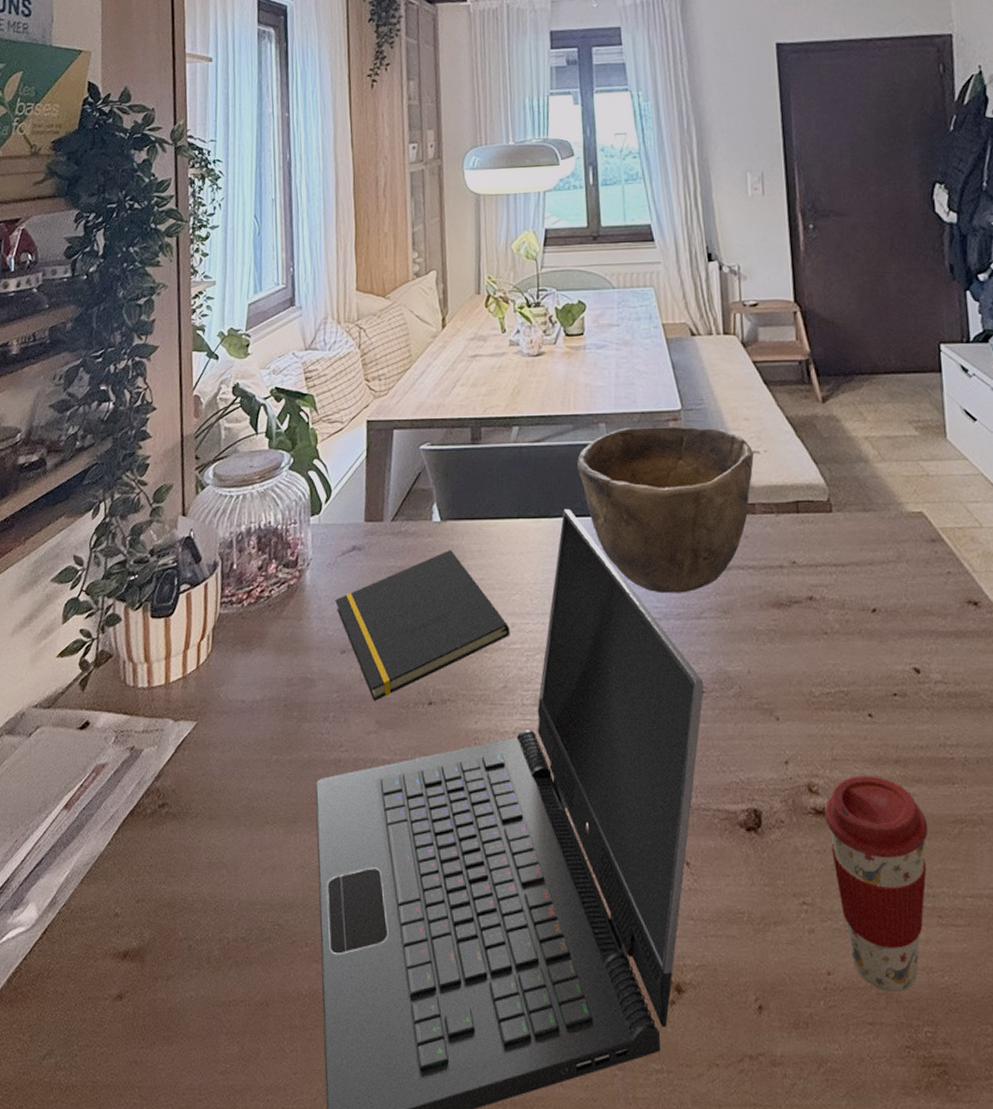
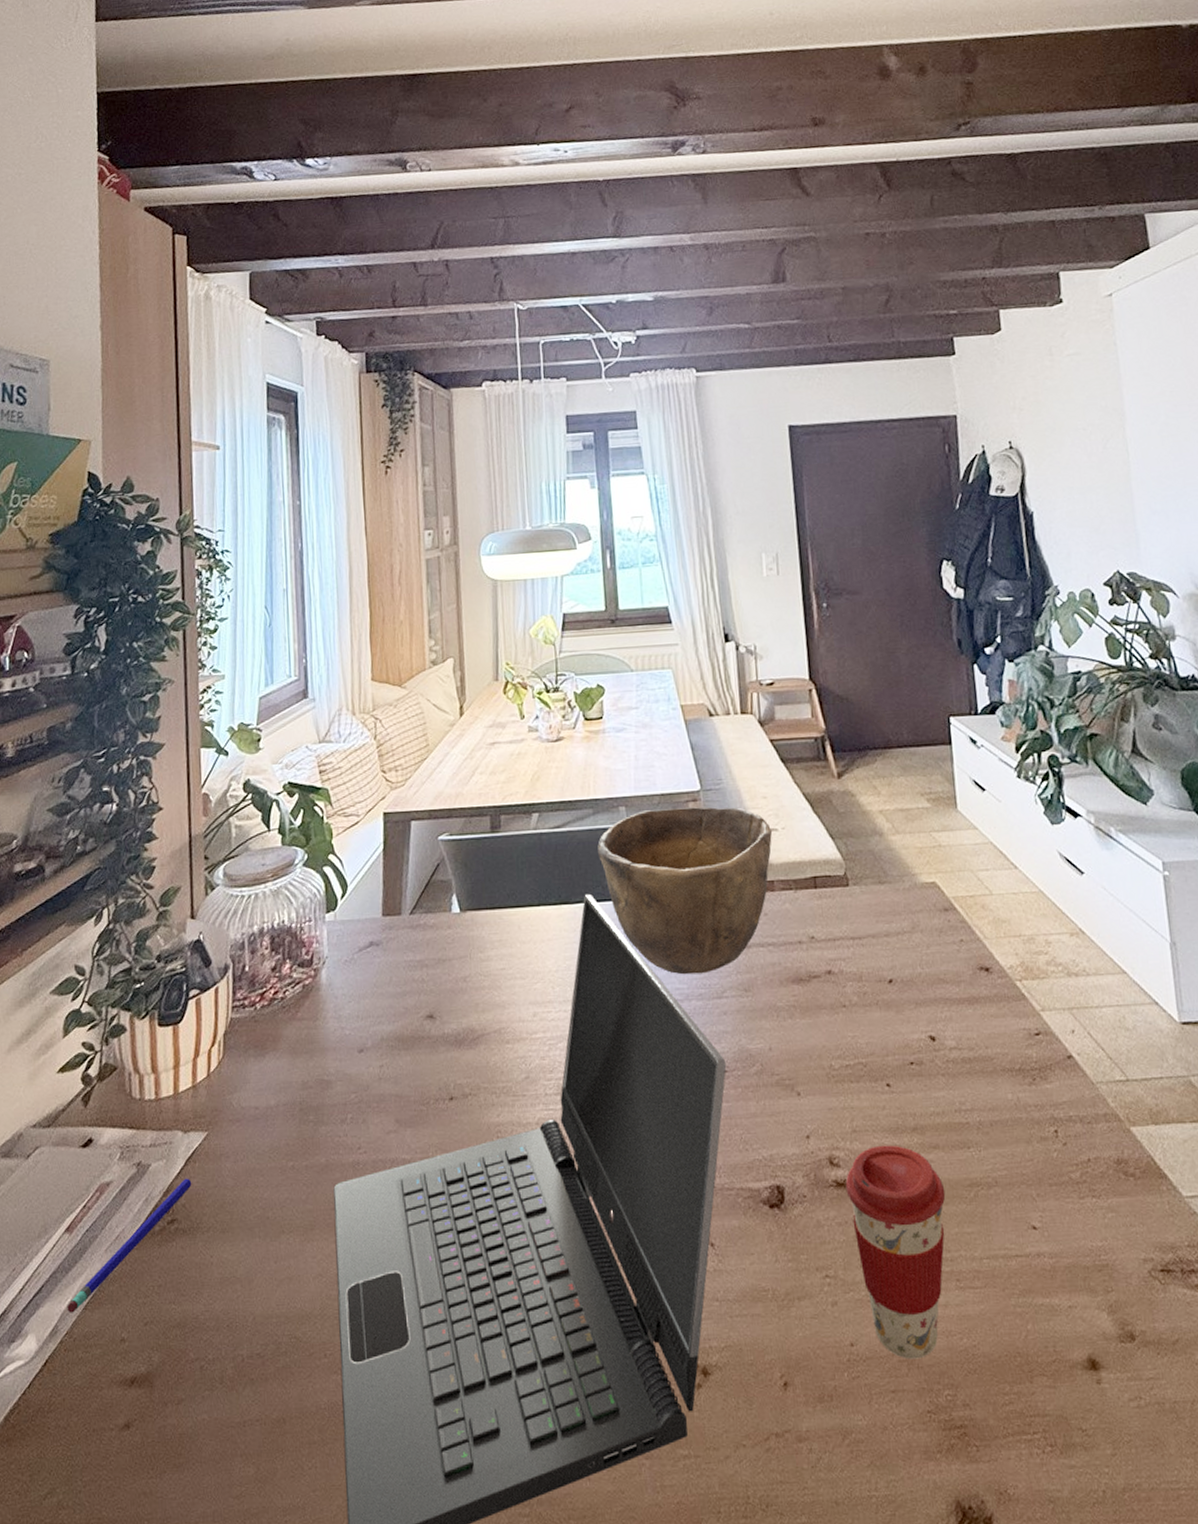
pen: none [65,765,182,886] -> present [67,1178,192,1313]
notepad: present [335,550,511,701] -> none [352,941,533,1100]

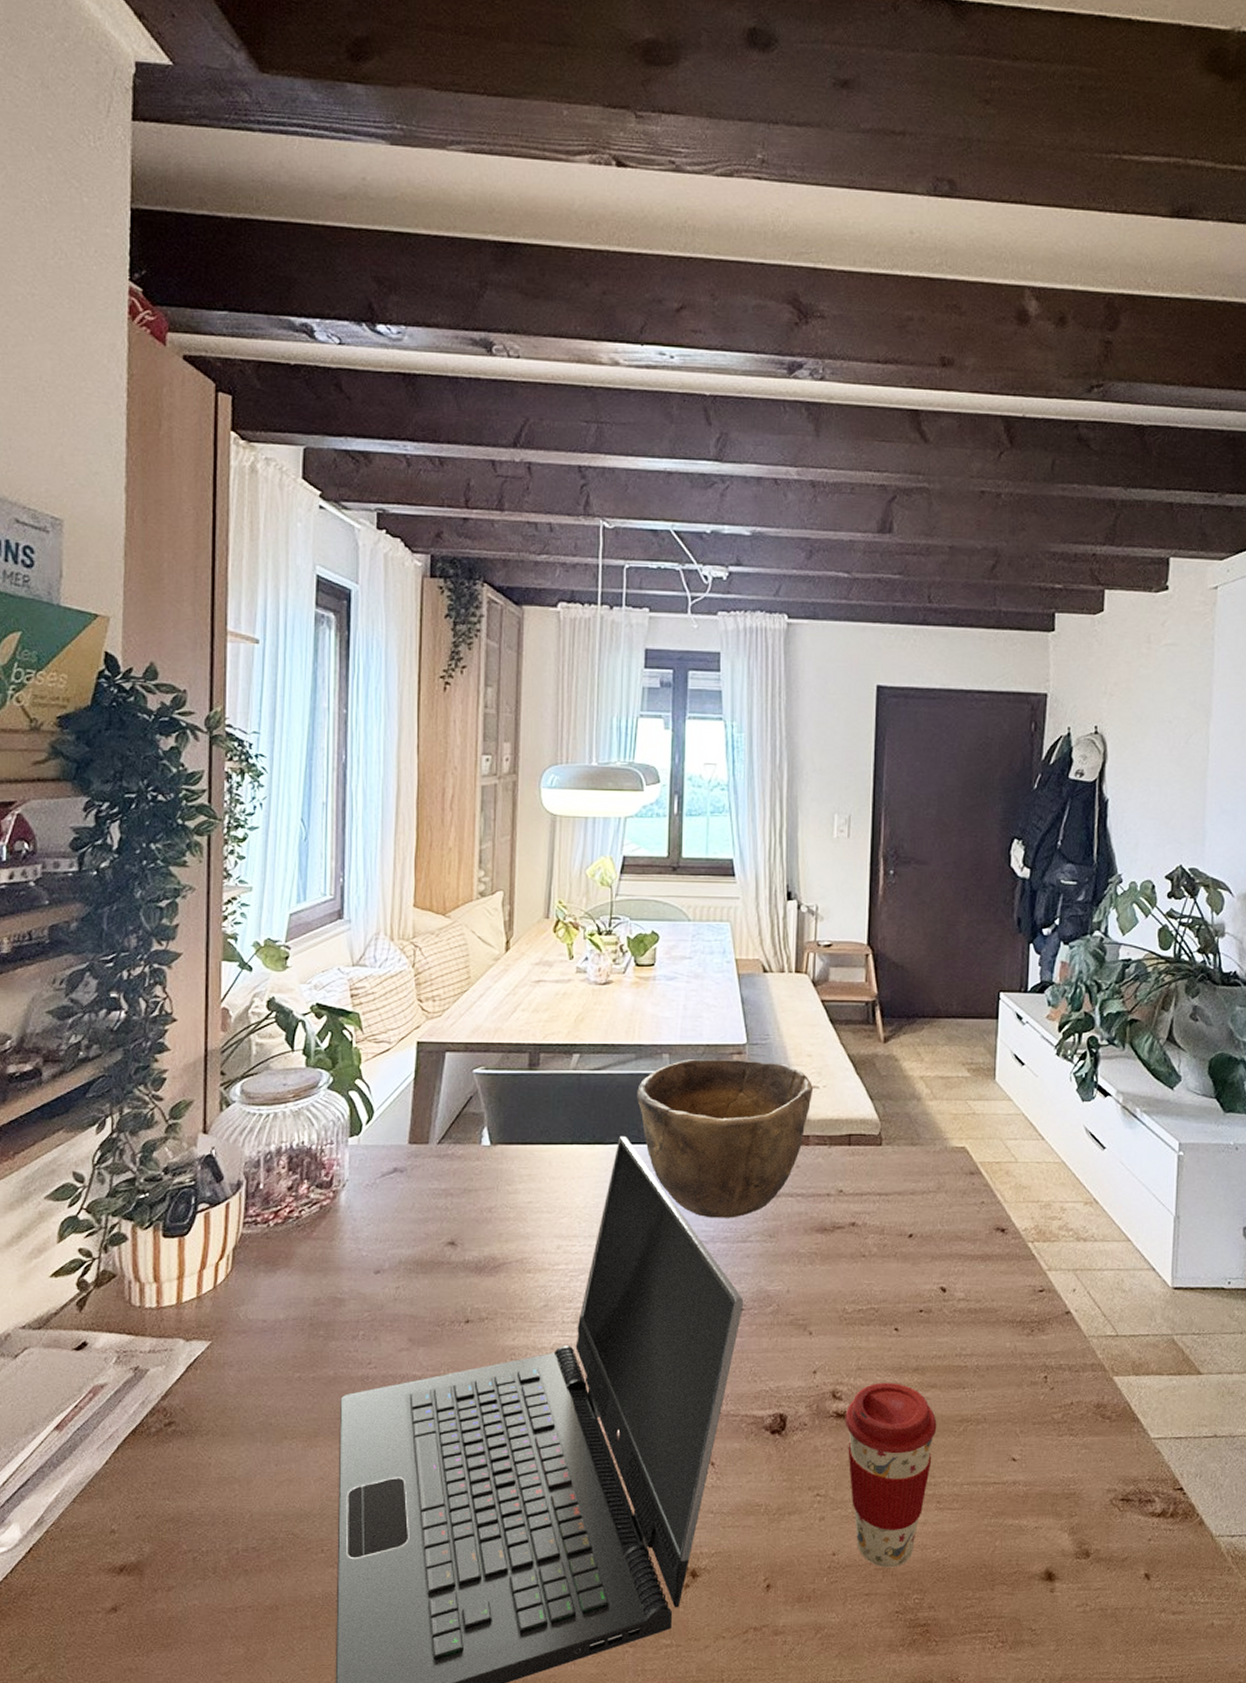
pen: present [67,1178,192,1313] -> none [54,1384,192,1505]

